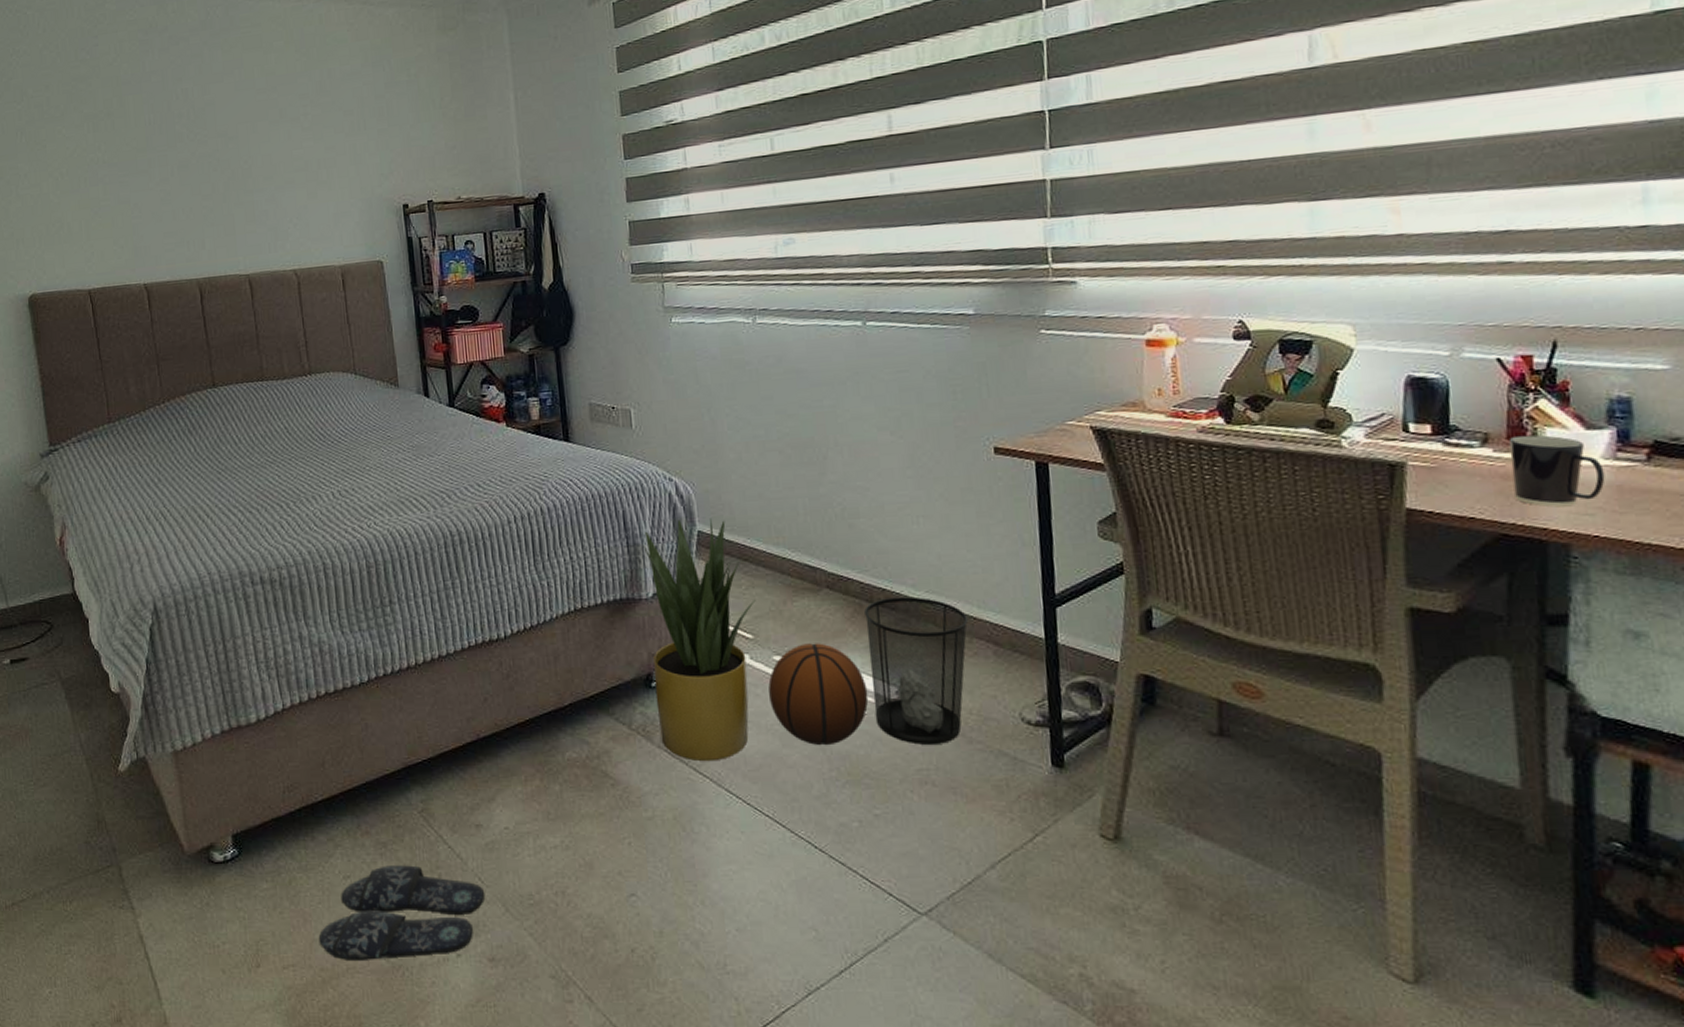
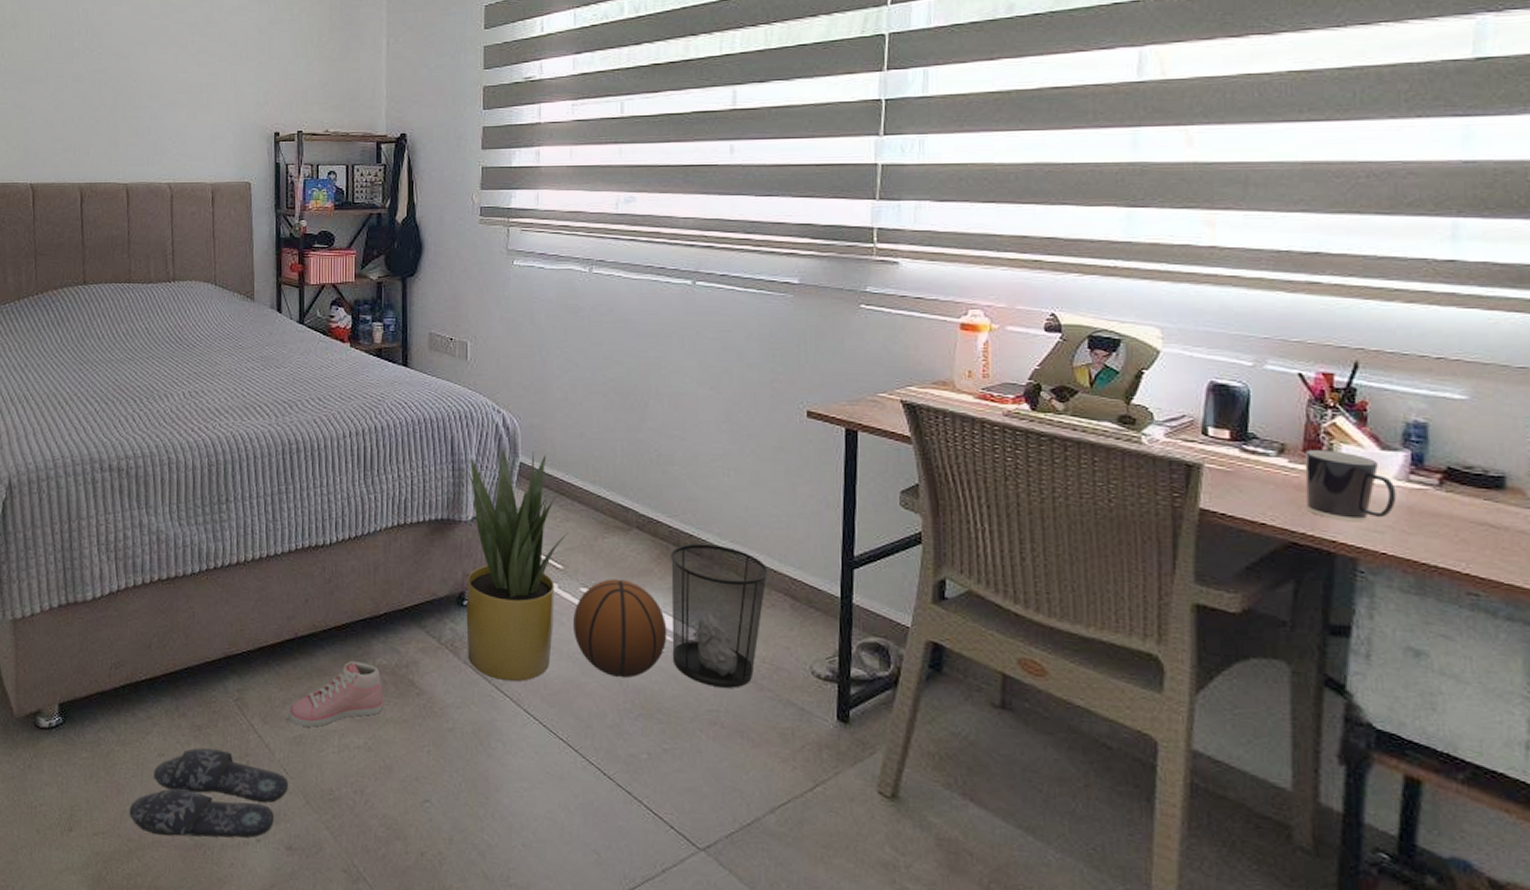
sneaker: none [477,757,578,832] -> present [288,661,384,727]

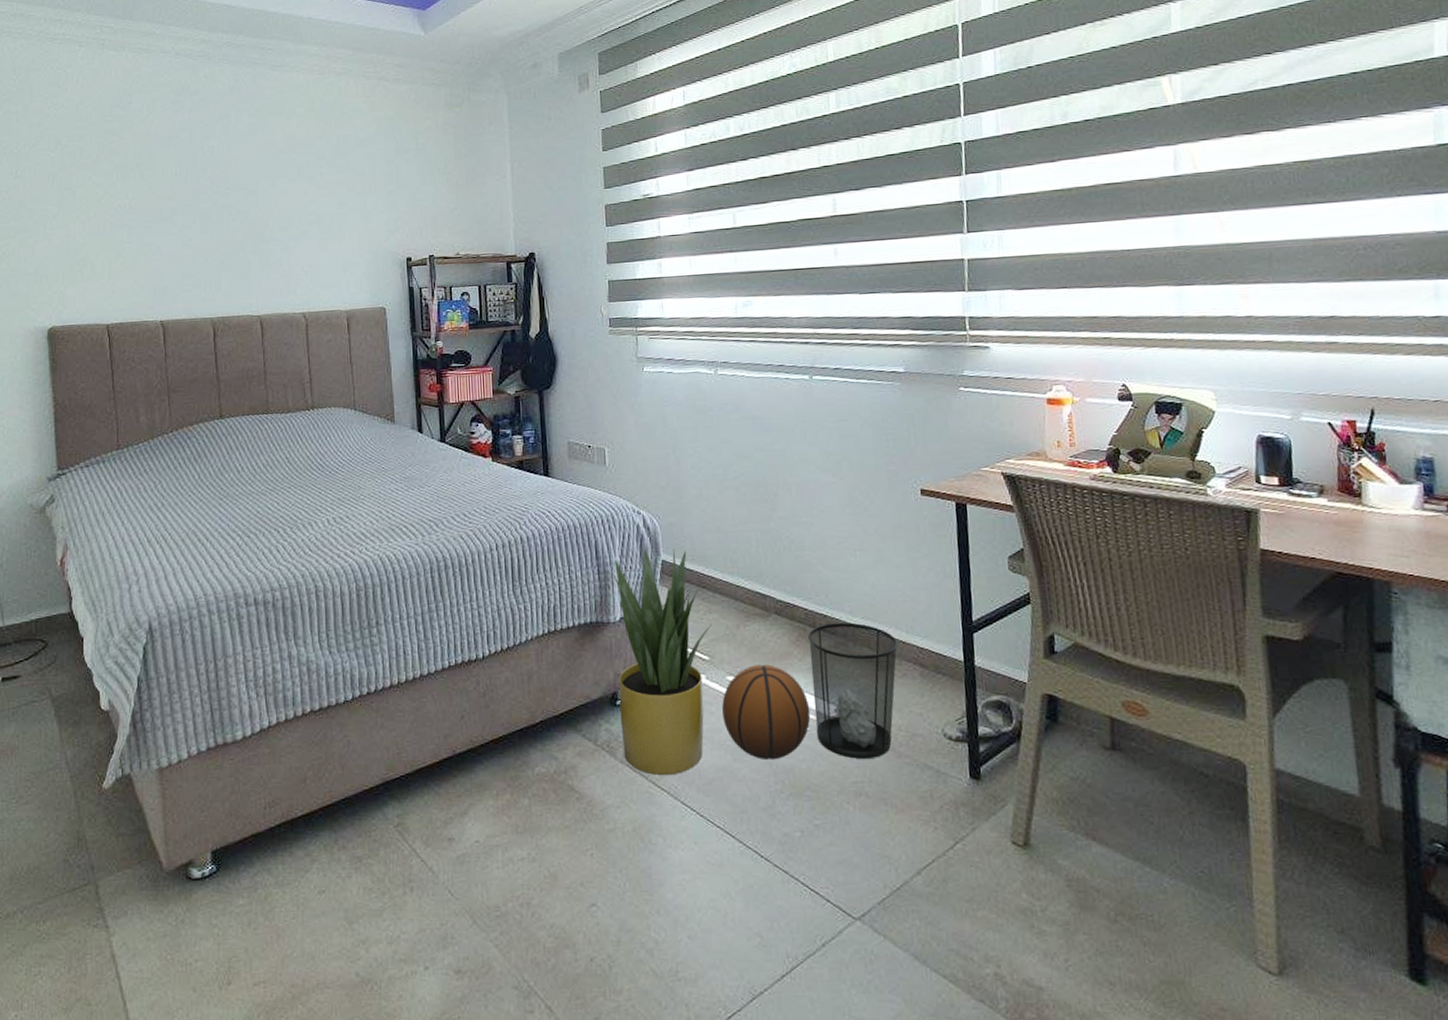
slippers: present [130,748,289,838] -> none [292,879,454,976]
sneaker: present [288,661,384,727] -> none [450,772,545,845]
mug: present [1304,449,1397,522] -> none [1339,487,1416,550]

